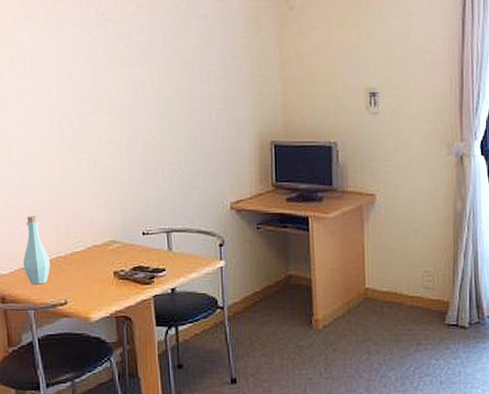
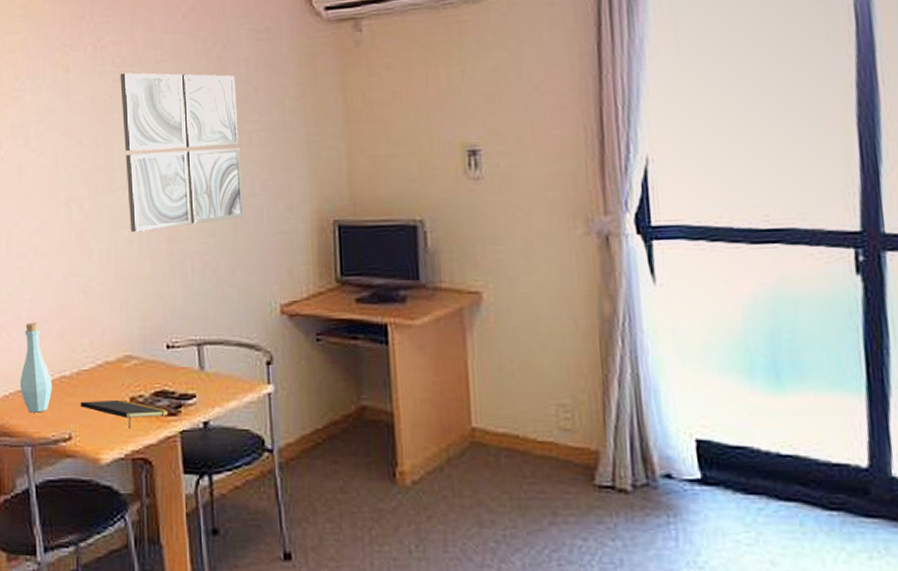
notepad: none [73,273,144,294] -> present [80,399,169,428]
wall art: none [103,20,203,146] -> present [120,72,244,232]

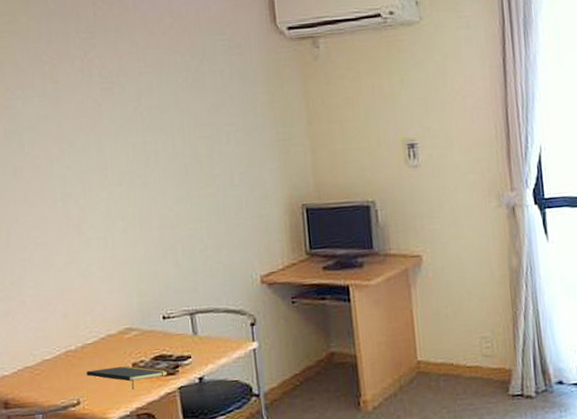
bottle: present [20,322,52,413] -> none [28,306,59,385]
wall art: present [120,72,244,232] -> none [107,83,226,222]

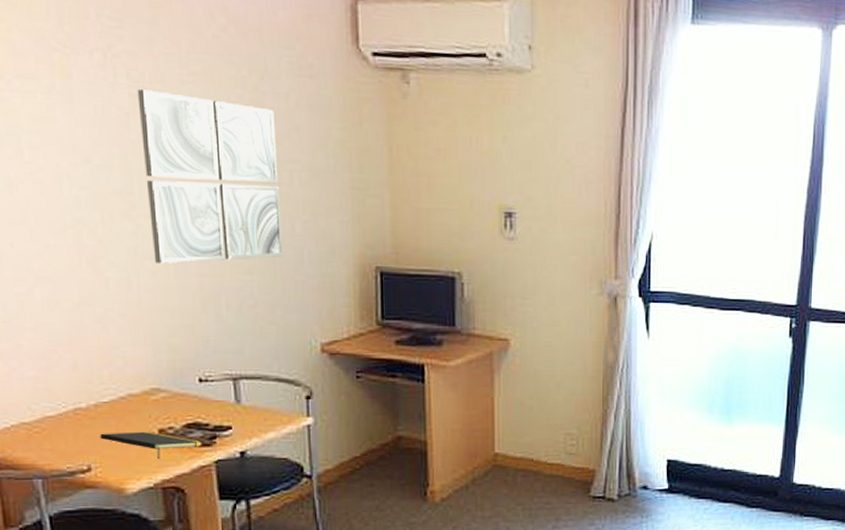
wall art: none [107,83,226,222] -> present [137,89,283,263]

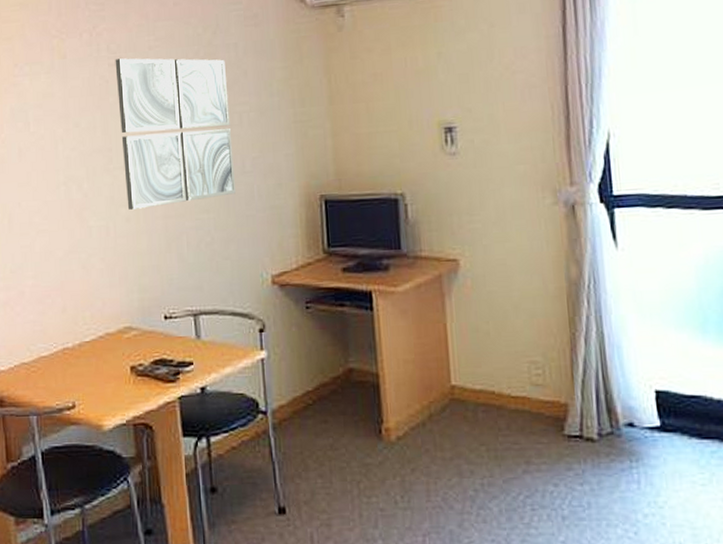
notepad: present [100,431,202,459] -> none [83,368,168,395]

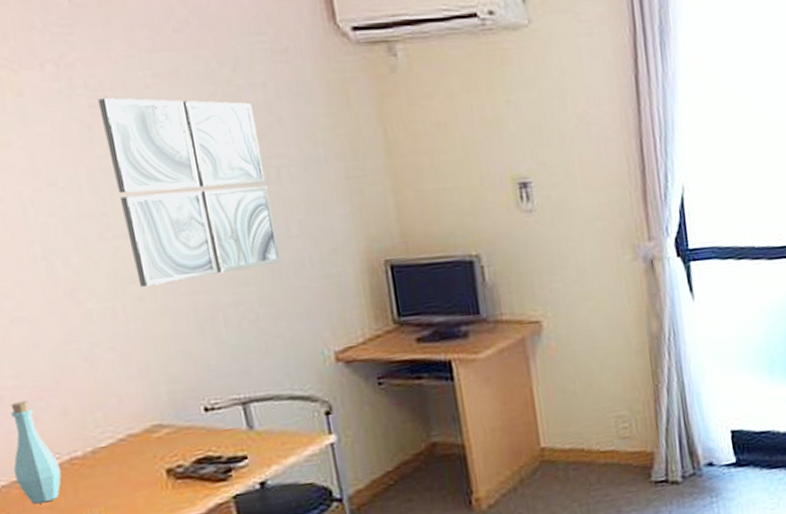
bottle: none [25,297,55,384] -> present [10,400,62,504]

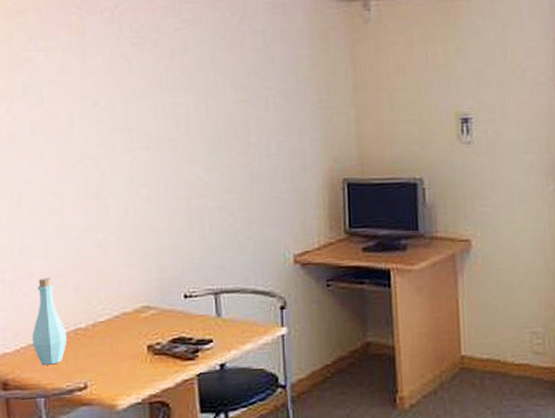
wall art: present [97,98,281,287] -> none [138,38,260,190]

